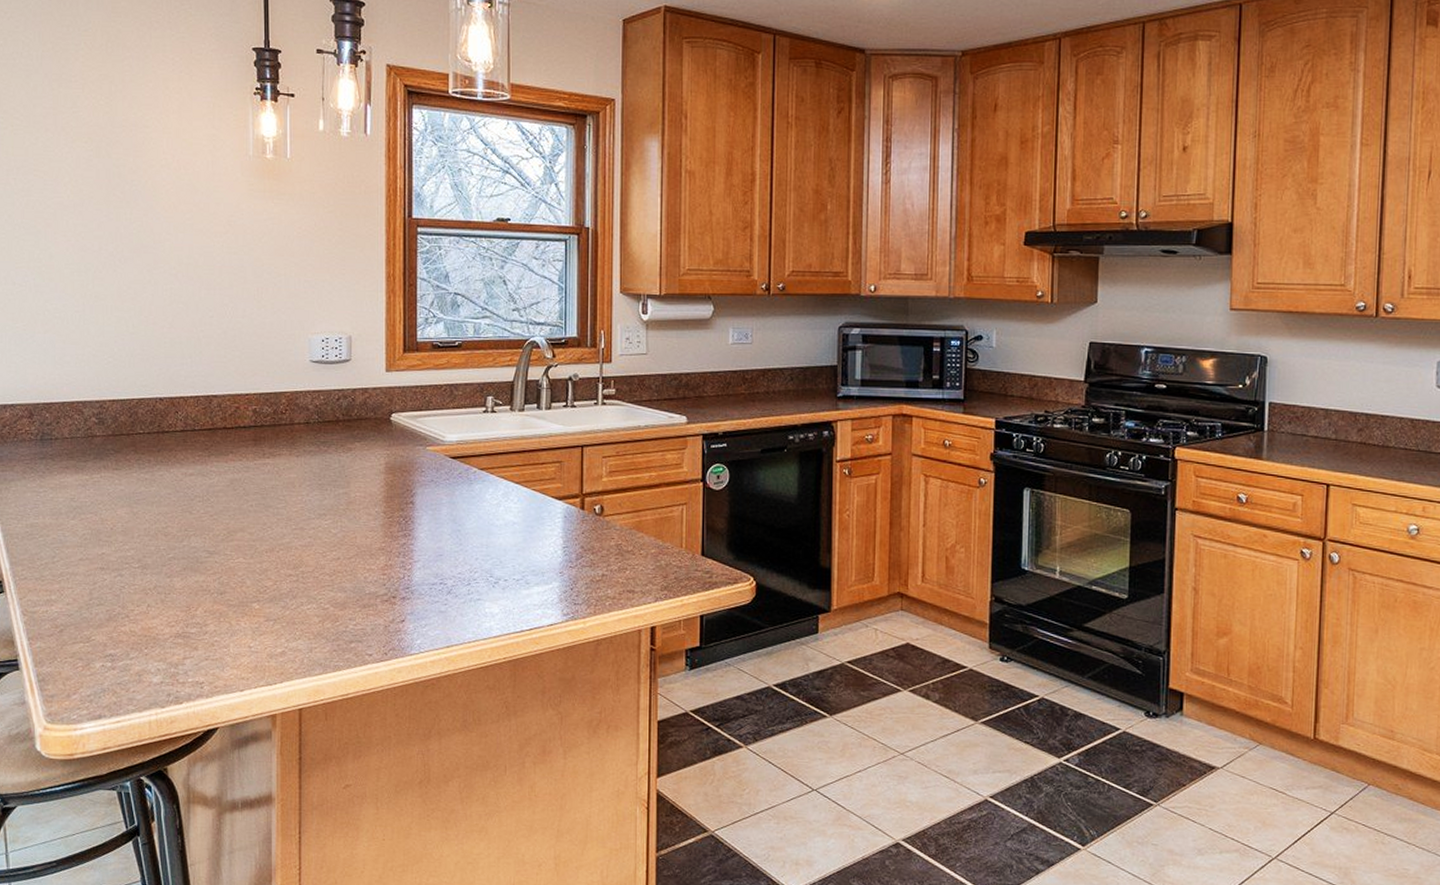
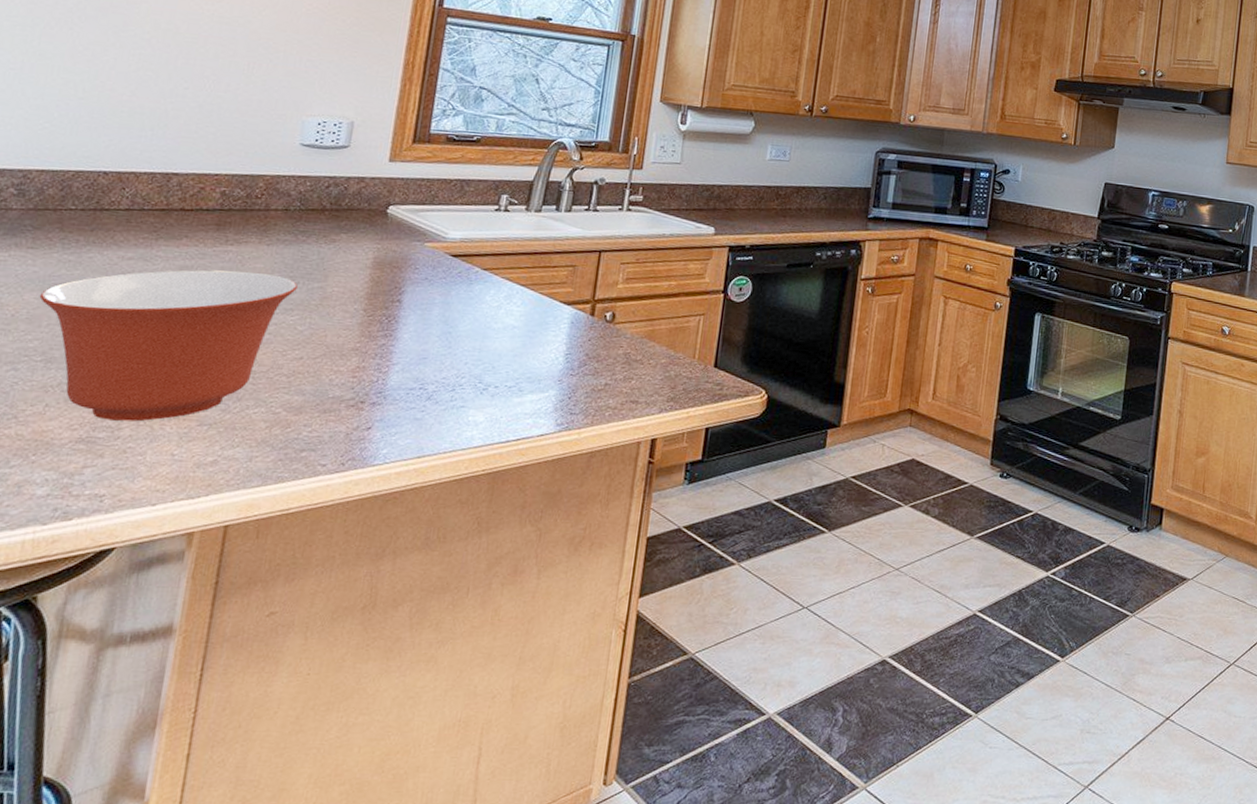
mixing bowl: none [128,481,326,618] -> present [39,270,298,422]

